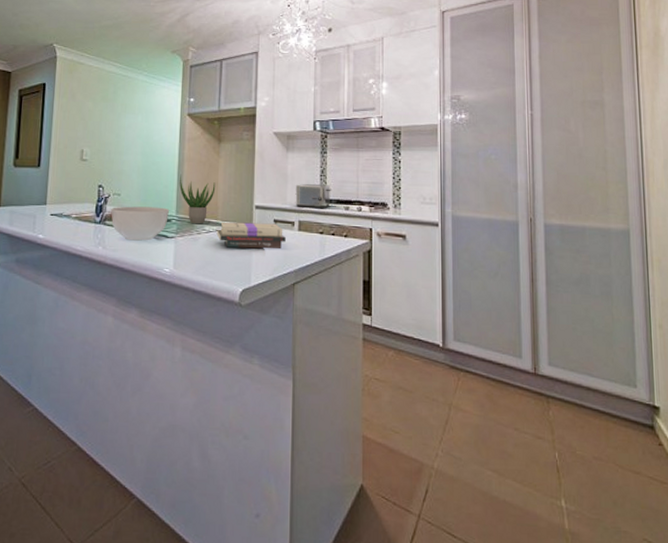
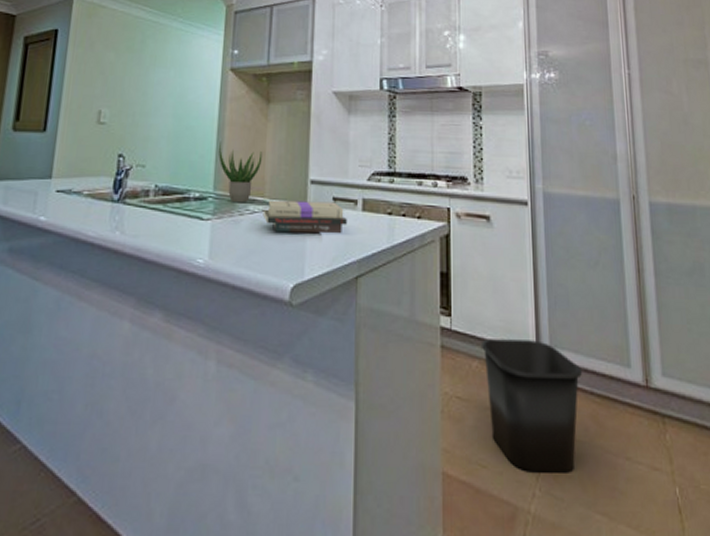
bowl: present [111,206,169,241] -> none [132,180,205,224]
toaster: present [295,183,331,209] -> none [358,153,401,184]
waste bin: none [396,334,480,439] -> present [480,339,582,473]

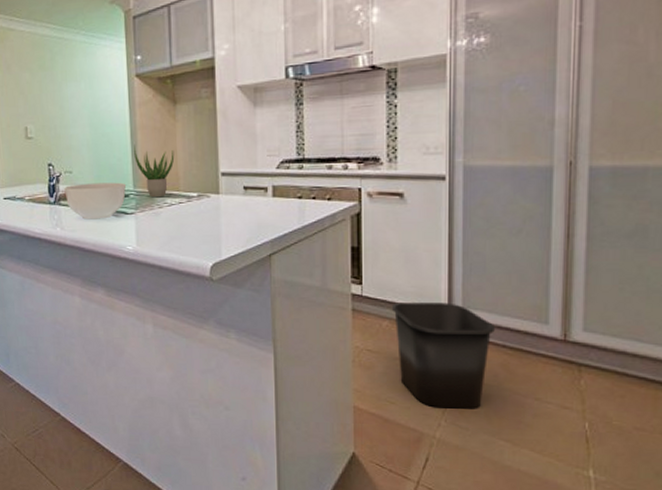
bowl: none [132,180,205,224] -> present [64,182,126,220]
books: present [263,200,347,234] -> none [179,191,258,221]

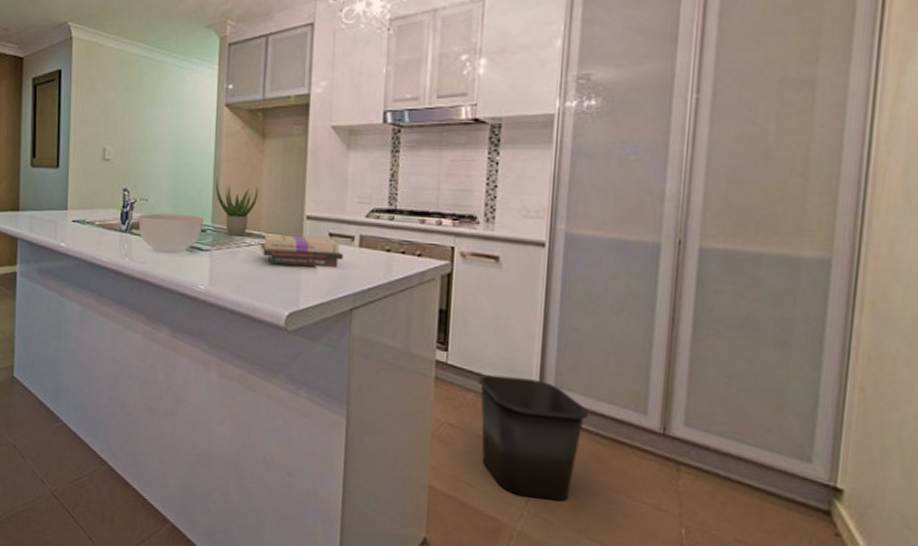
books: none [179,191,258,221] -> present [259,234,343,269]

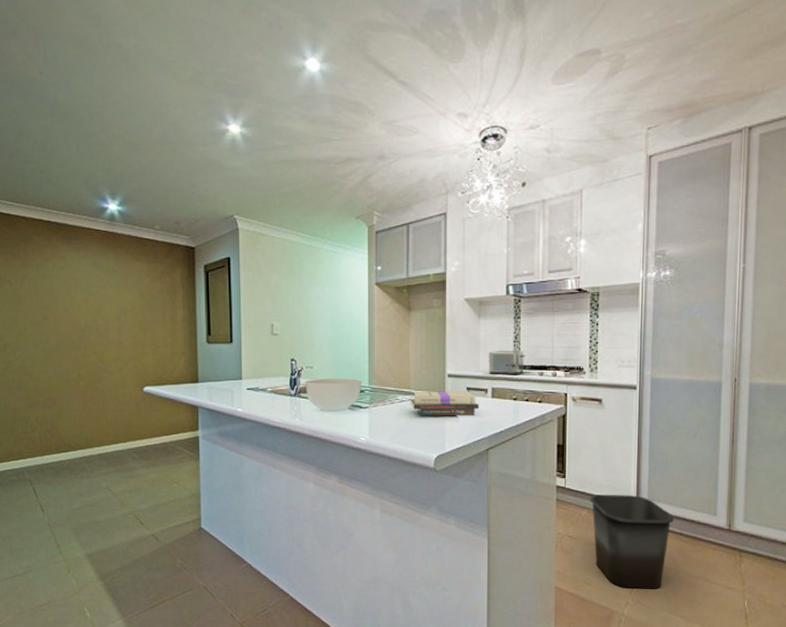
potted plant: present [216,177,259,236] -> none [371,345,407,394]
toaster: none [356,189,404,222] -> present [488,350,525,375]

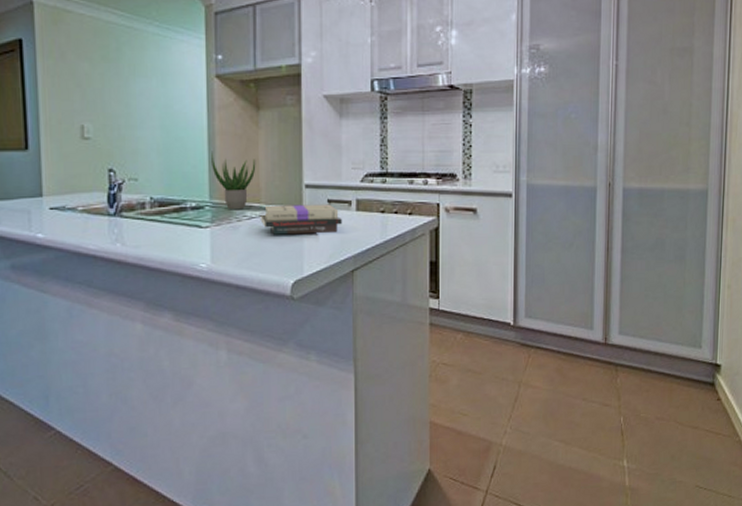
bowl: present [305,378,362,412] -> none [127,192,201,234]
potted plant: none [371,345,407,394] -> present [211,151,256,210]
toaster: present [488,350,525,375] -> none [351,155,393,185]
waste bin: present [589,494,674,589] -> none [465,313,551,416]

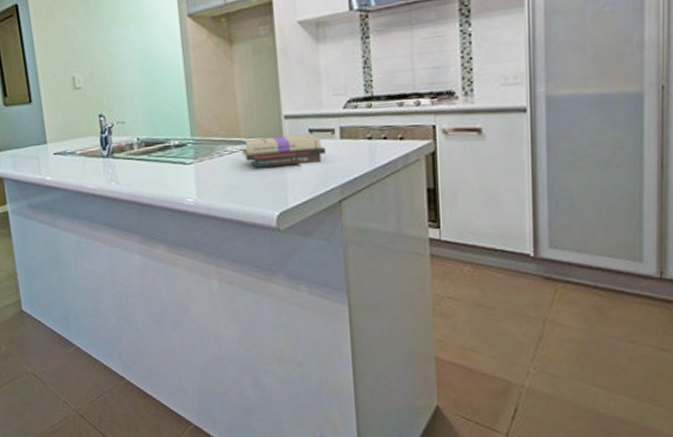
potted plant: present [211,151,256,210] -> none [189,89,234,146]

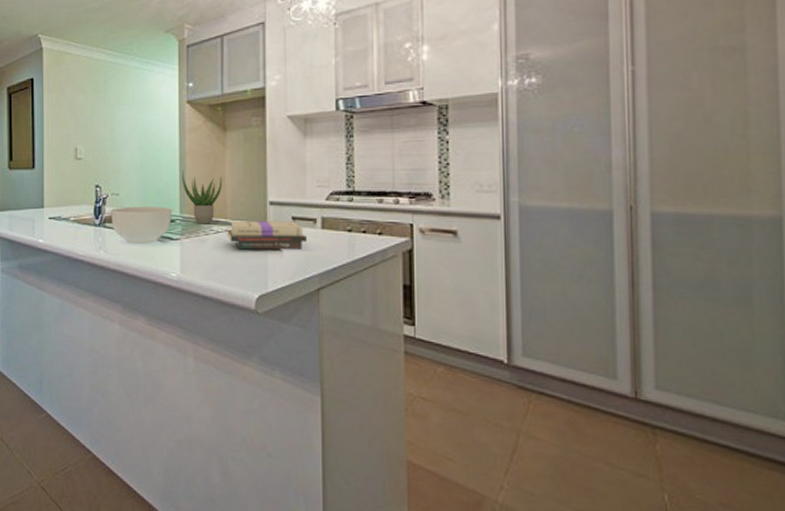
bowl: none [117,130,183,172] -> present [110,207,172,244]
potted plant: none [189,89,234,146] -> present [182,169,223,224]

